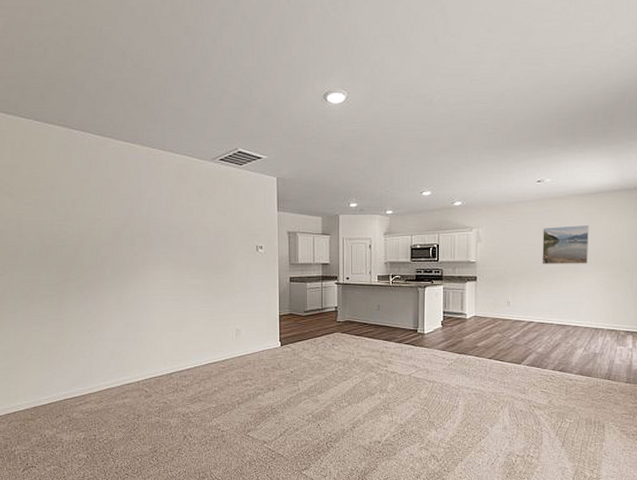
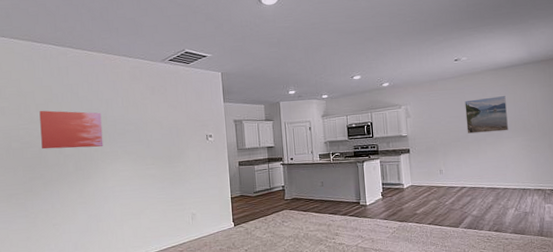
wall art: none [75,206,144,251] -> present [39,110,104,150]

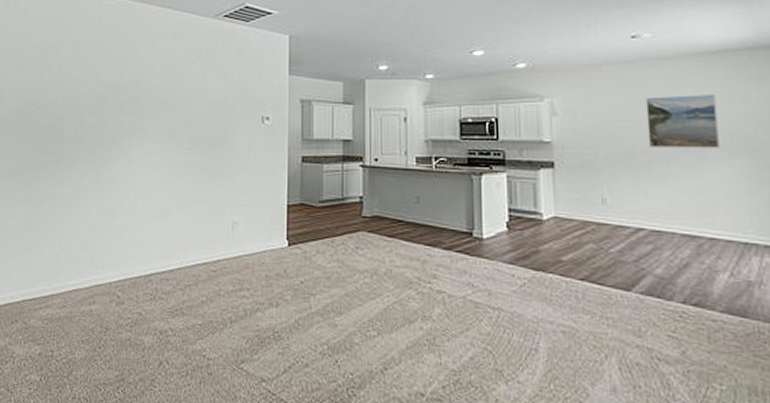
wall art: present [39,110,104,150] -> none [59,69,134,121]

